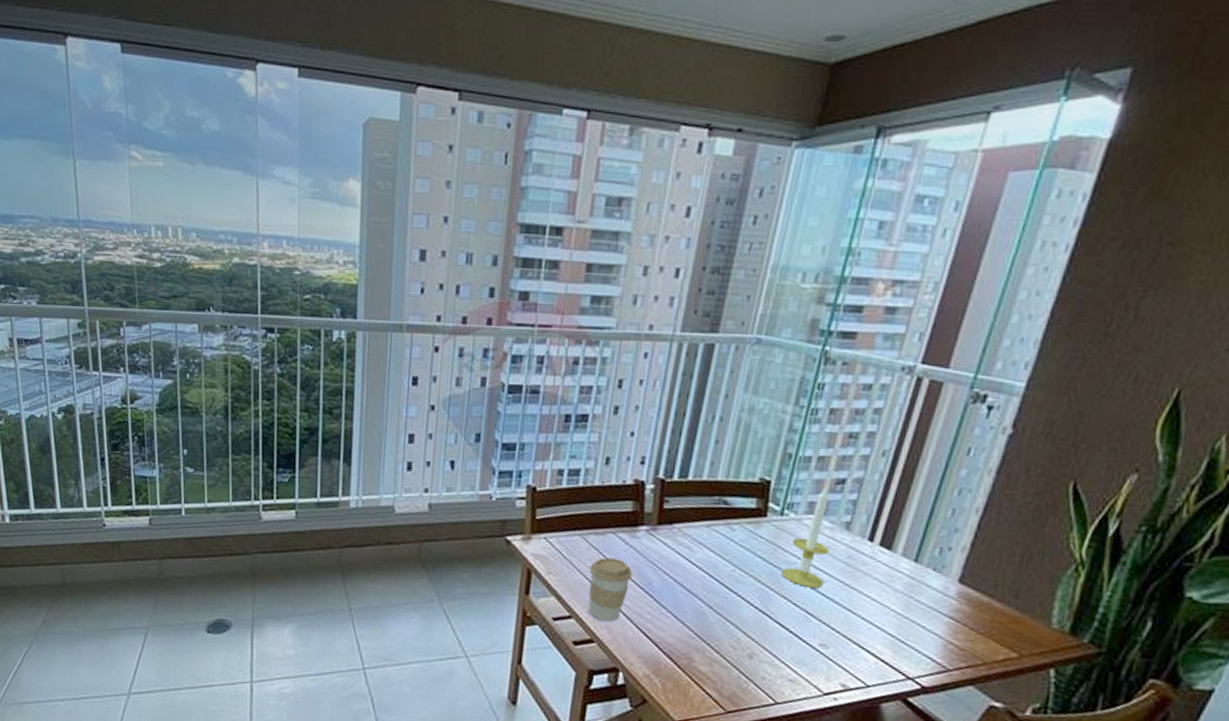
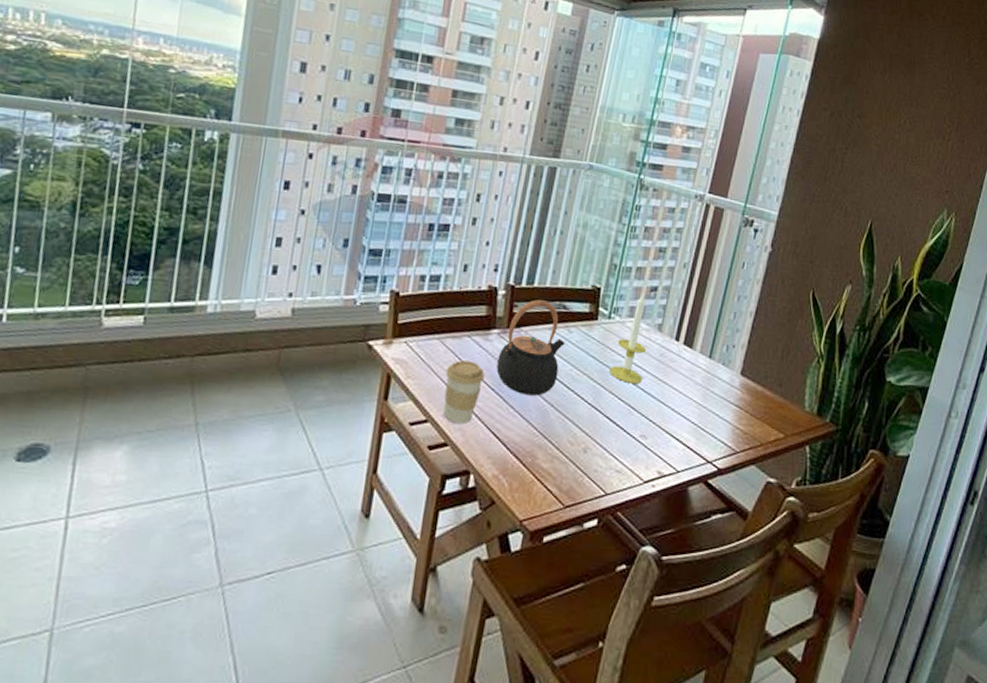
teapot: none [645,494,726,597] -> present [496,300,565,396]

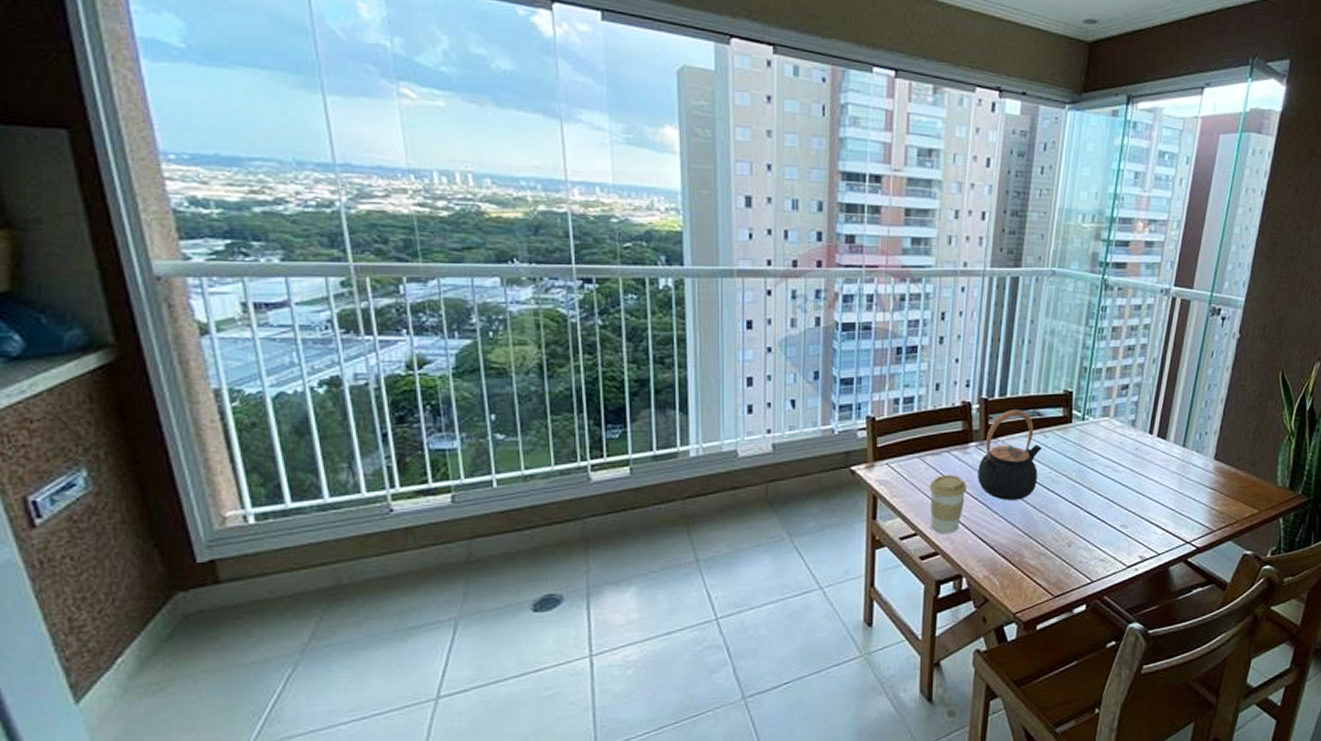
candle: present [609,294,647,384] -> none [1087,393,1122,479]

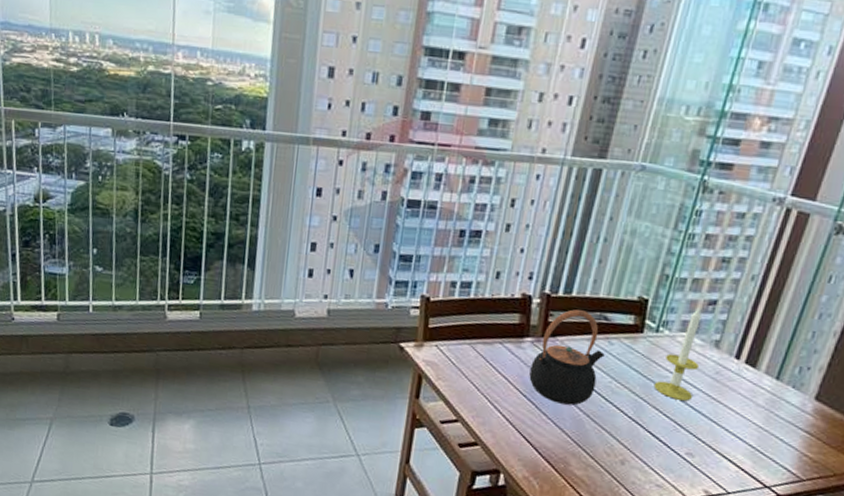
coffee cup: present [929,475,967,534] -> none [473,366,517,427]
candle: none [1087,393,1122,479] -> present [653,307,701,401]

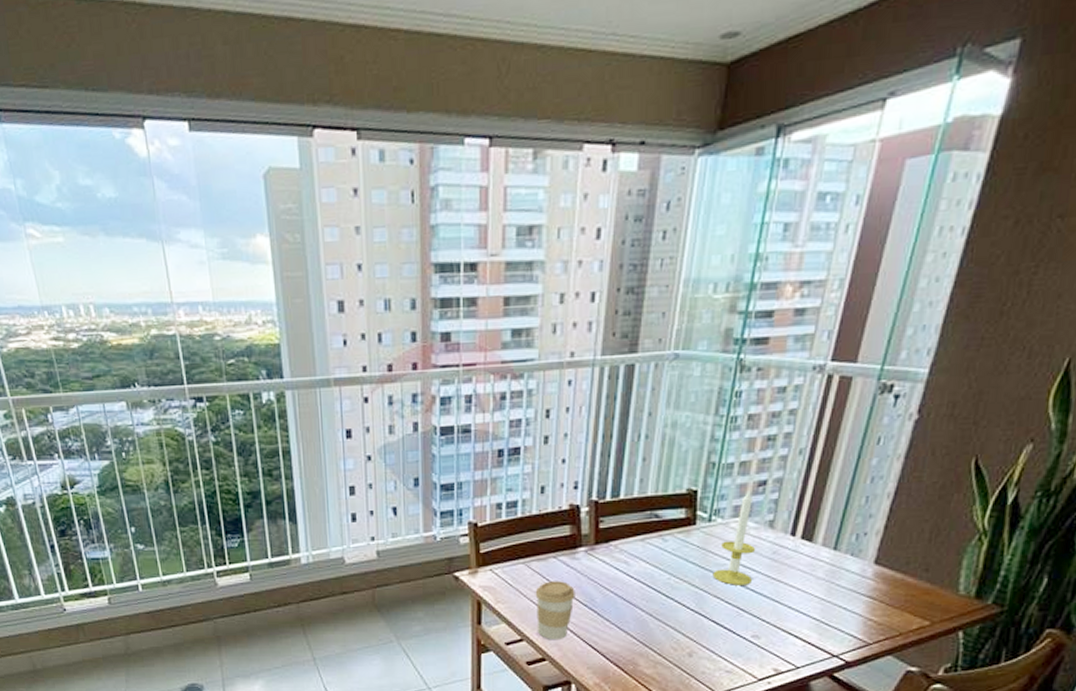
coffee cup: none [473,366,517,427] -> present [535,581,575,641]
teapot: present [529,309,605,406] -> none [587,512,660,607]

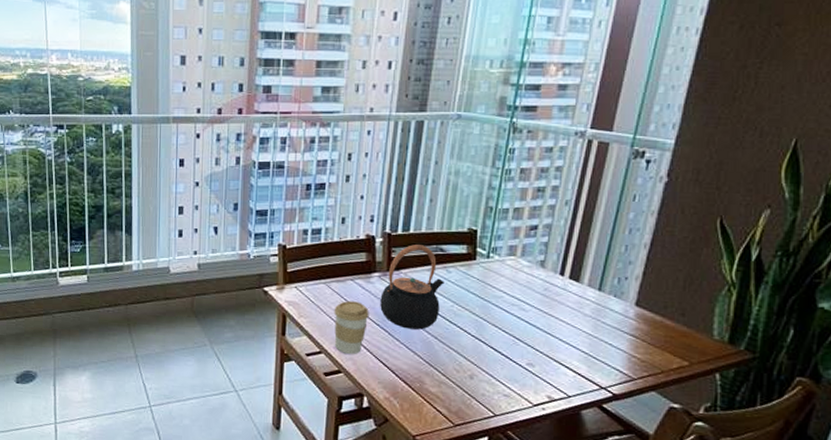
teapot: none [587,512,660,607] -> present [380,245,444,330]
candle: present [712,490,756,585] -> none [491,233,529,317]

